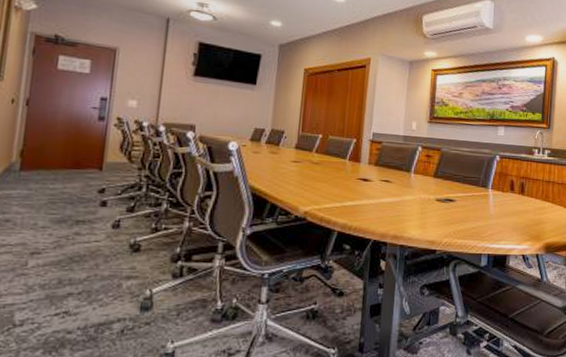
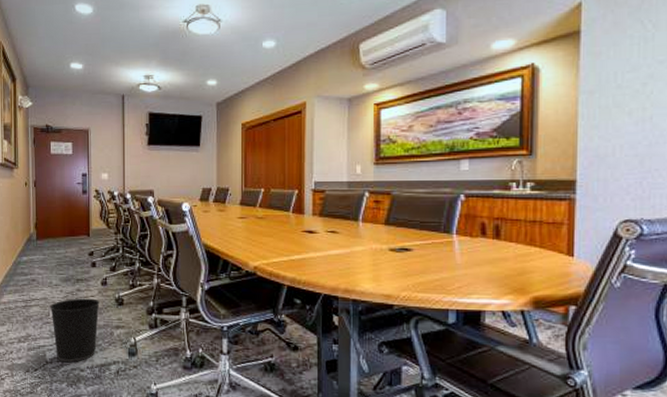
wastebasket: none [28,243,107,322] -> present [49,298,100,362]

